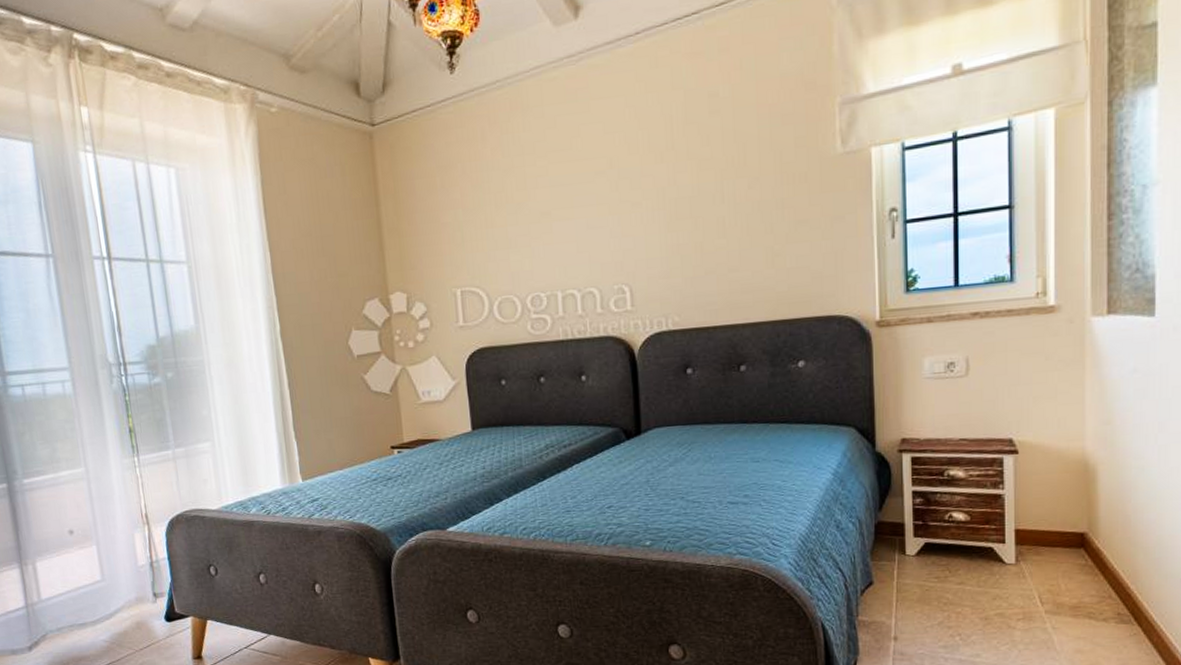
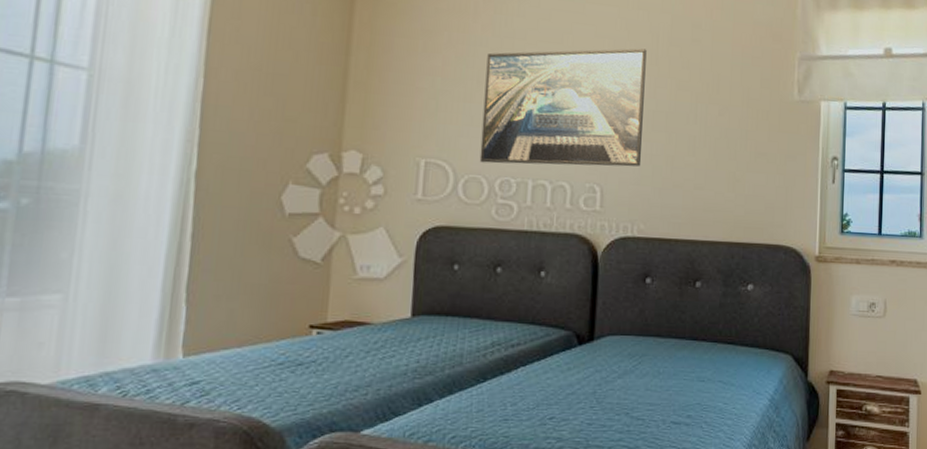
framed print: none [501,134,669,283] -> present [479,48,647,167]

